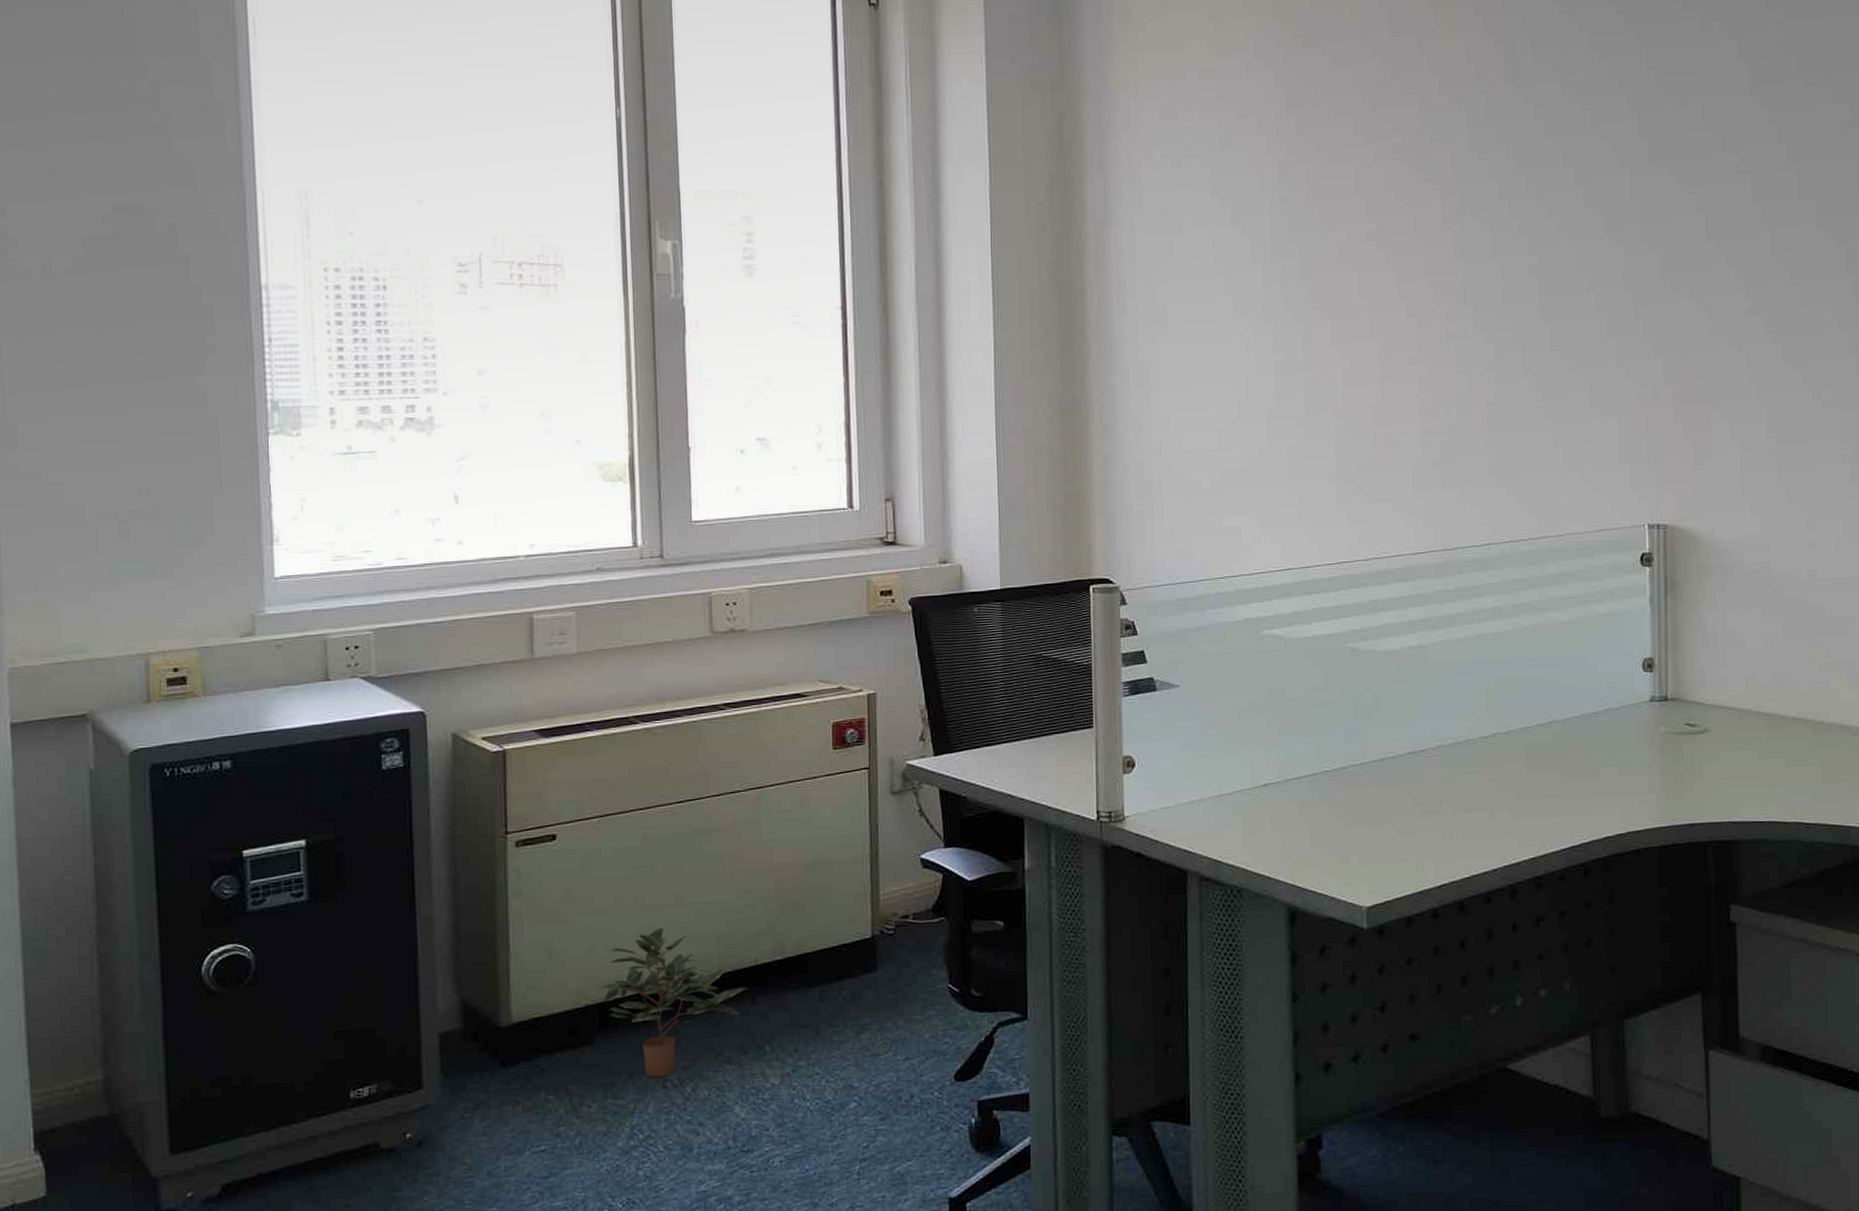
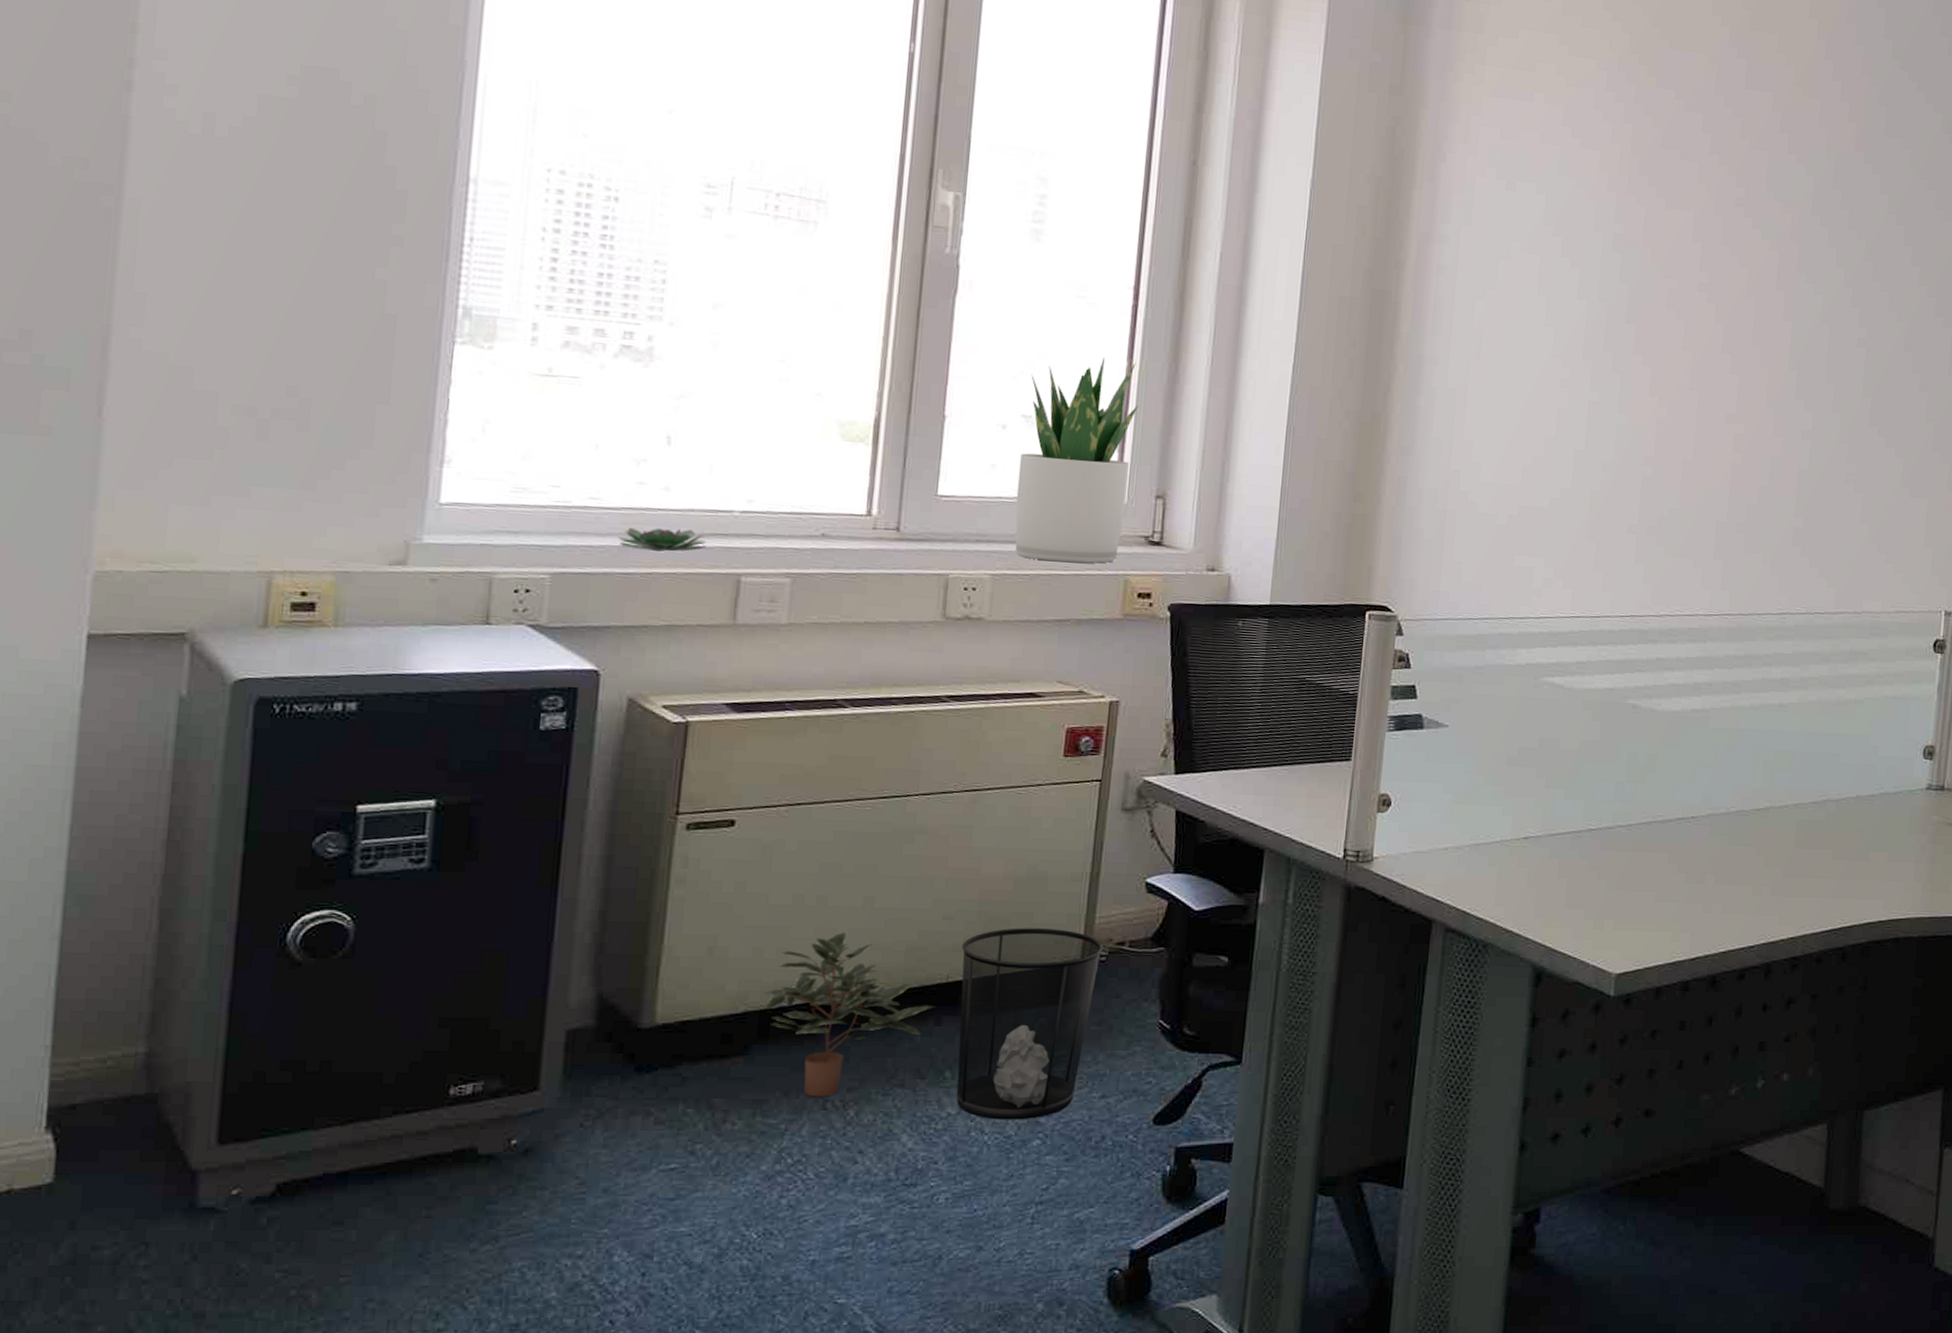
succulent plant: none [425,577,500,601] -> present [618,527,706,553]
planter: none [759,376,860,571] -> present [1015,358,1139,564]
waste bin: none [765,908,890,1087] -> present [956,928,1103,1120]

